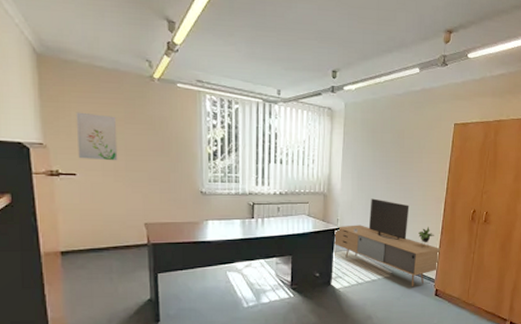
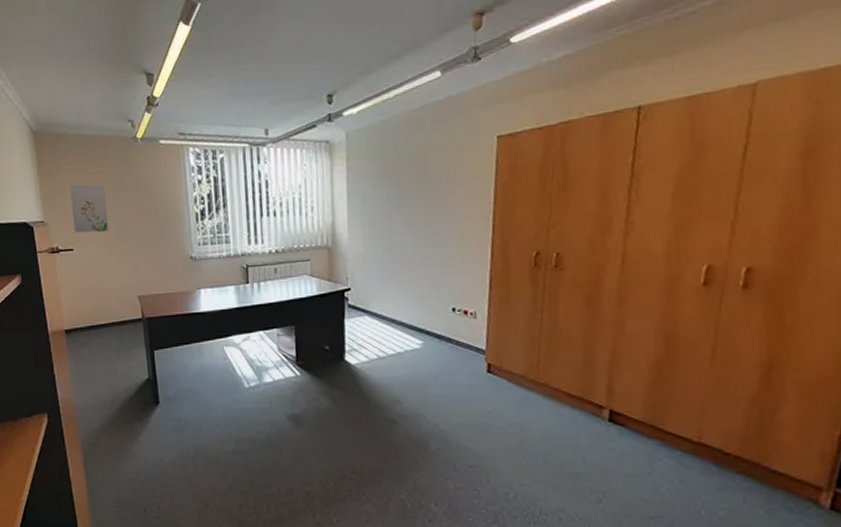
media console: present [334,198,441,286] -> none [344,247,491,360]

